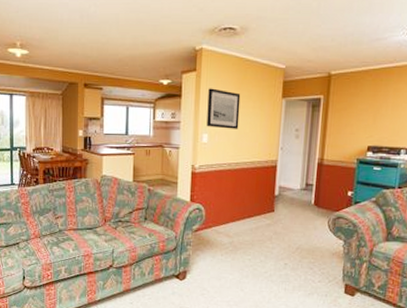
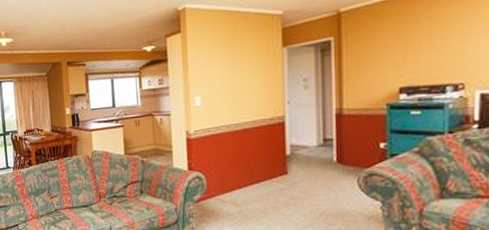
wall art: present [206,88,241,129] -> none [196,47,235,89]

